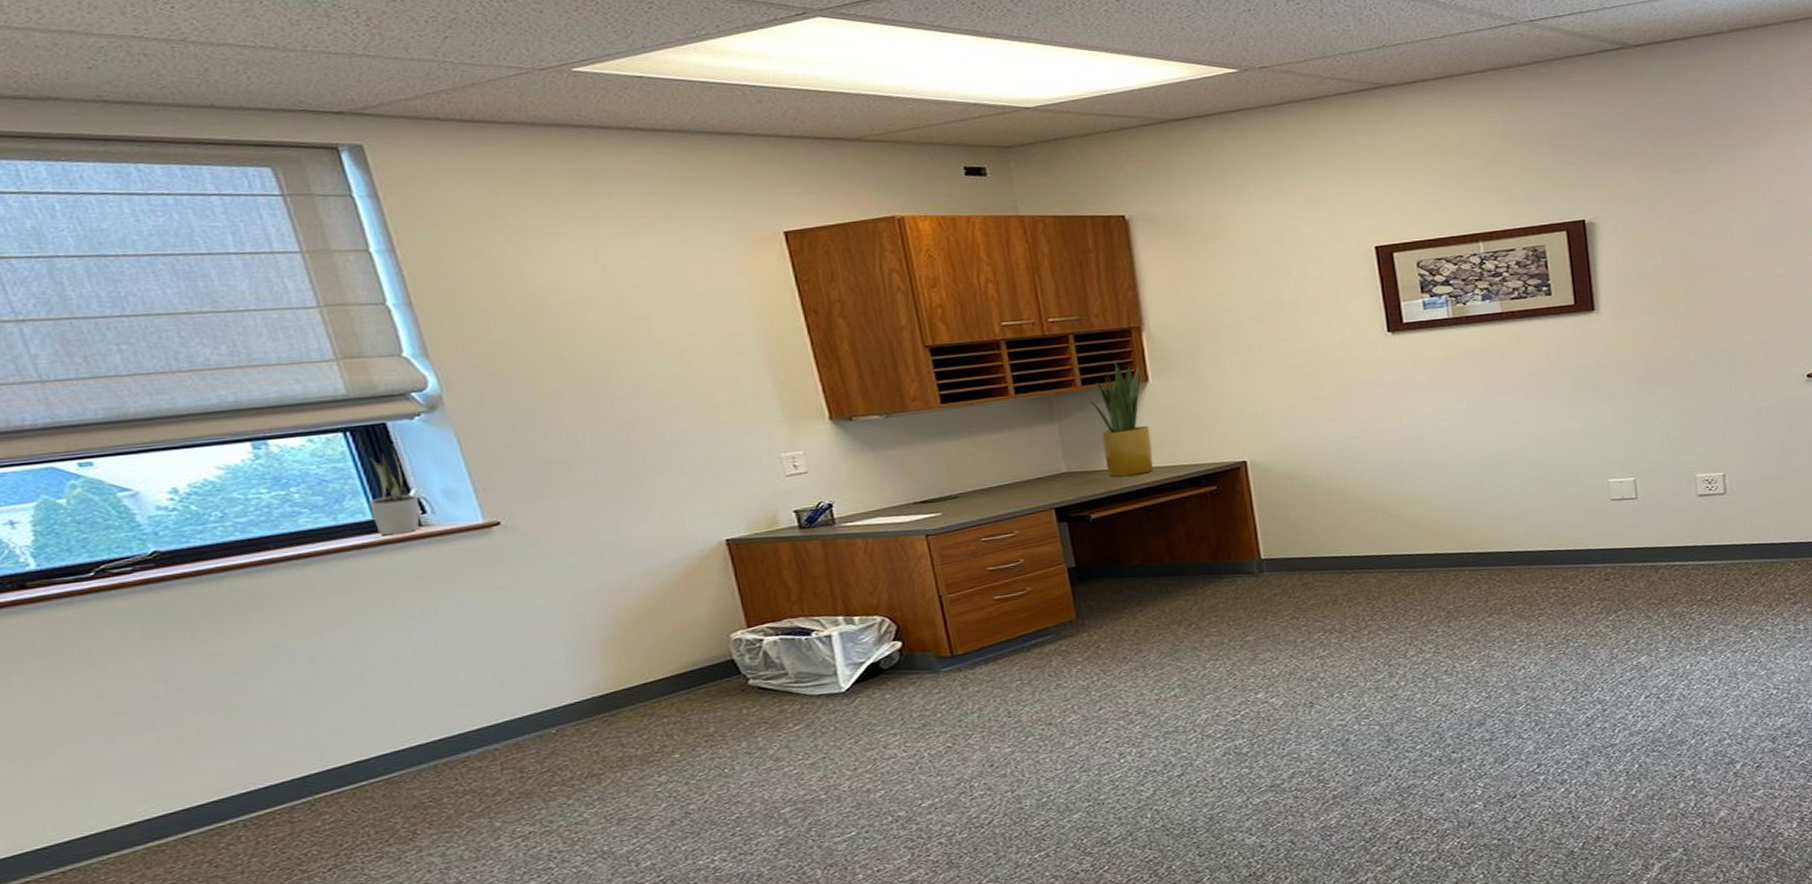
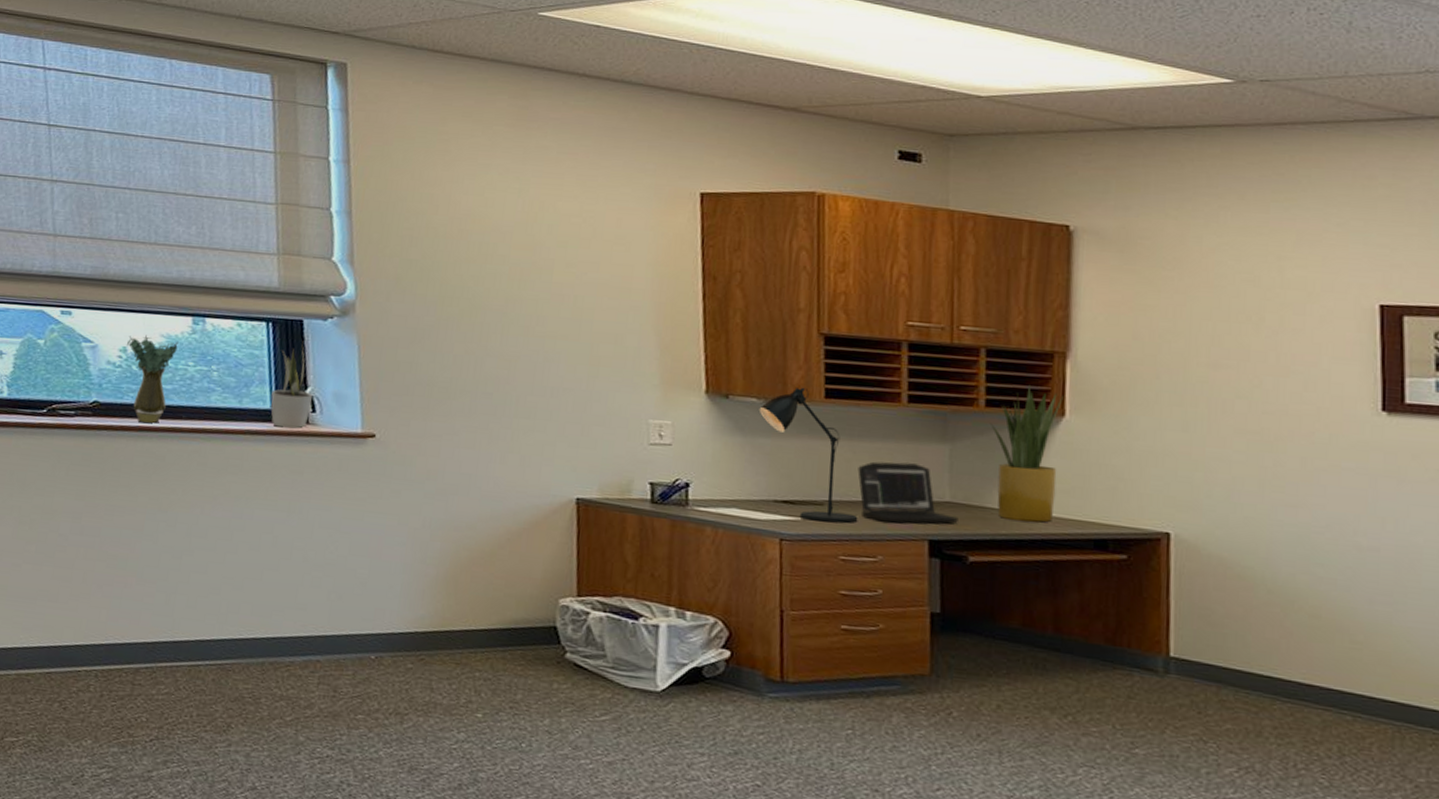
vase: none [175,470,246,563] -> present [126,334,178,424]
desk lamp: none [882,397,992,514] -> present [759,387,858,524]
laptop: none [982,445,1077,502] -> present [857,461,958,525]

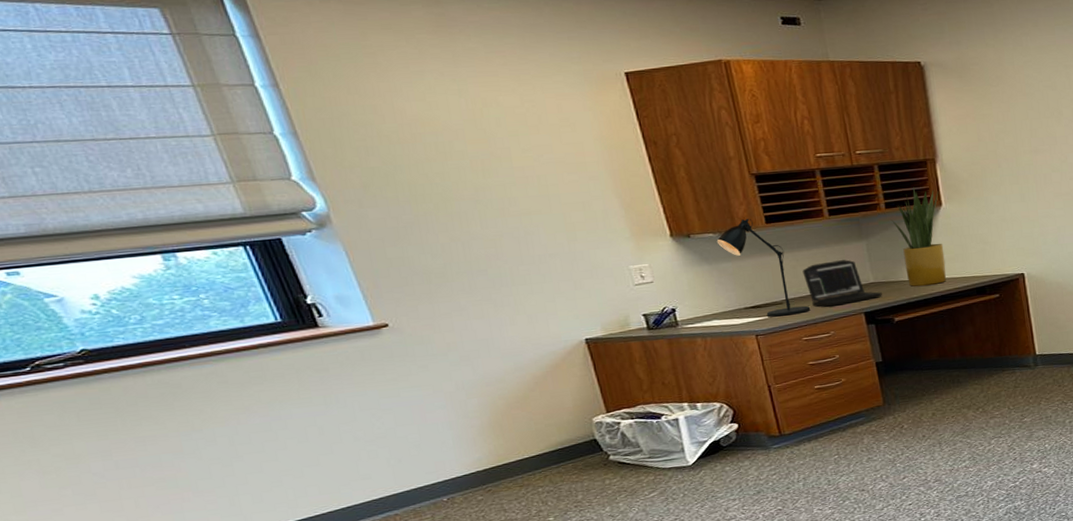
vase: present [126,334,178,424] -> none [96,279,165,359]
potted plant: present [271,347,312,430] -> none [269,262,317,337]

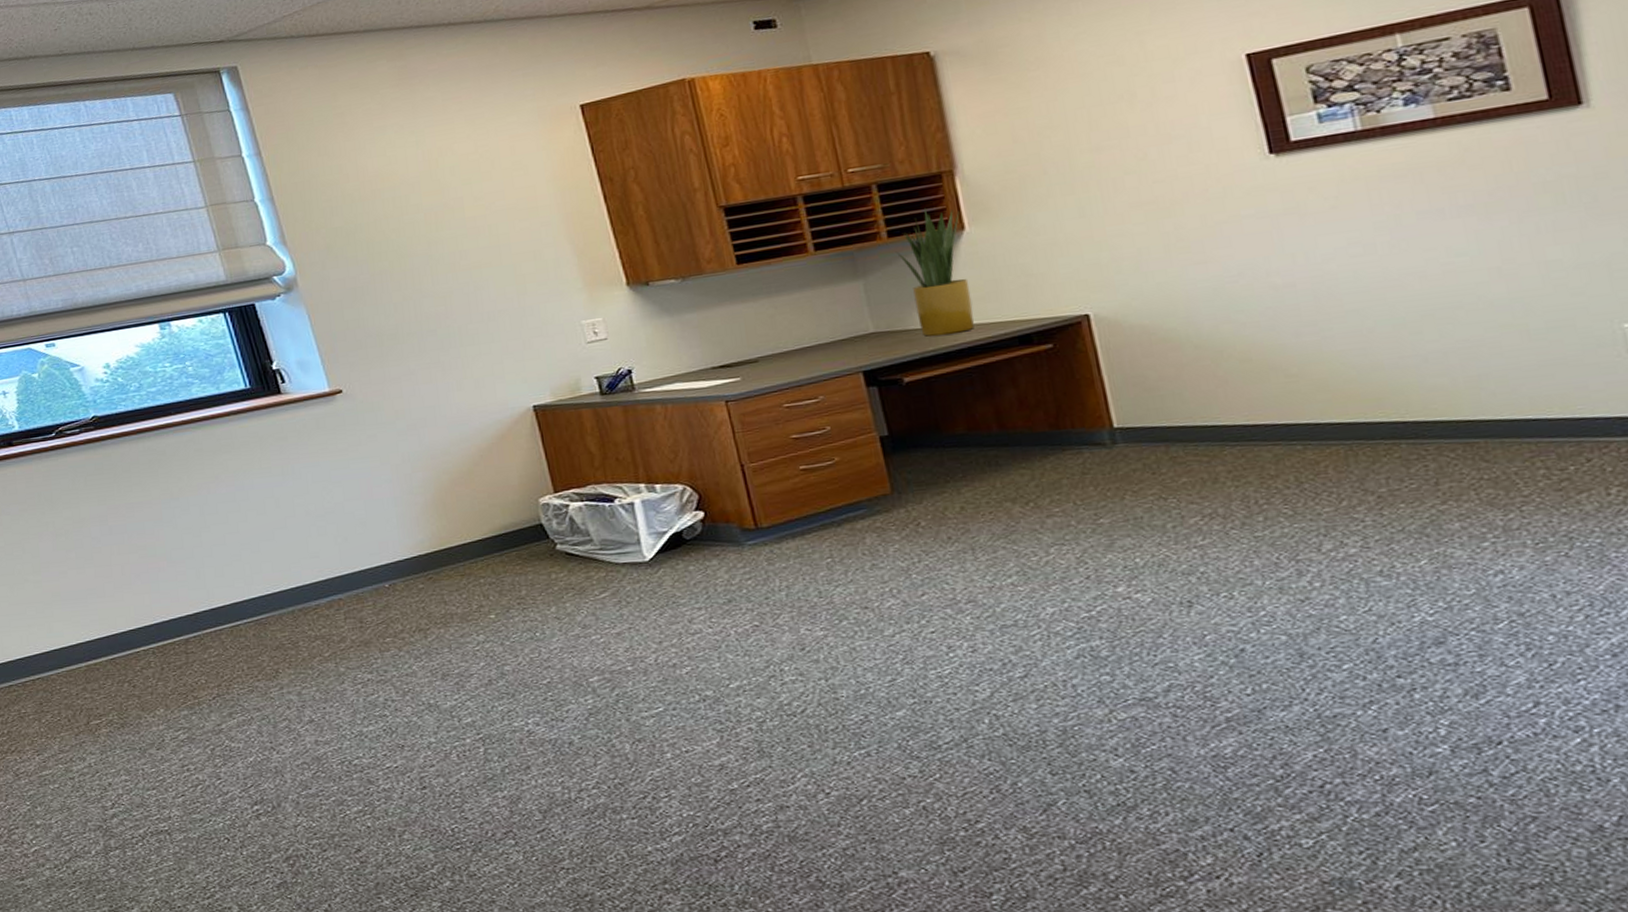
desk lamp: present [716,218,811,317] -> none [678,259,793,379]
laptop: present [802,260,882,308] -> none [782,304,886,366]

